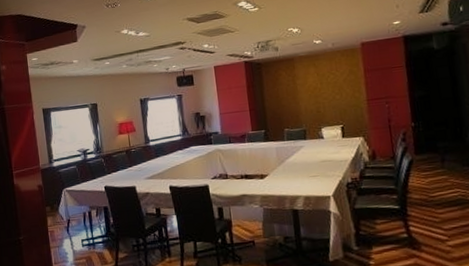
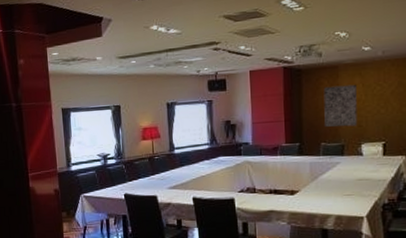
wall art: none [282,74,316,114] -> present [323,84,358,127]

